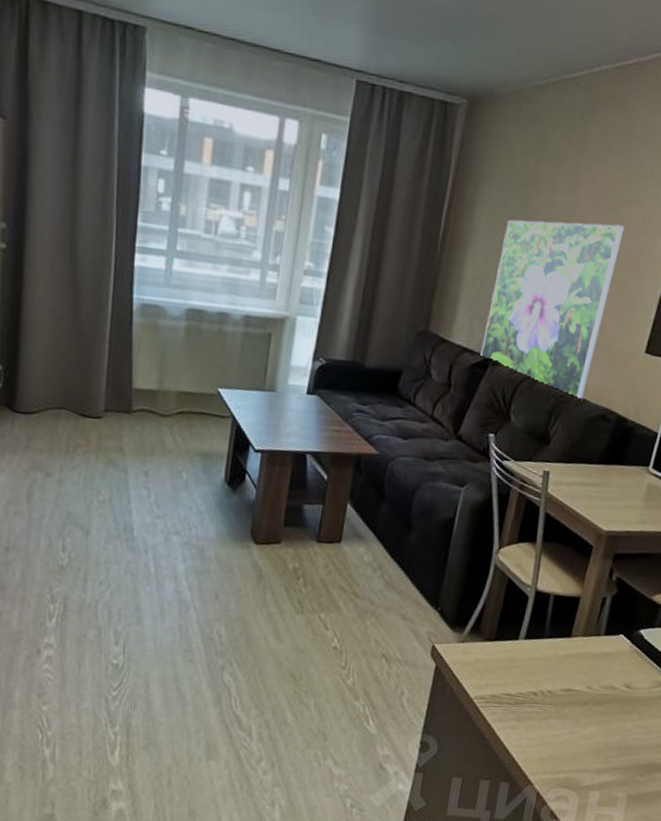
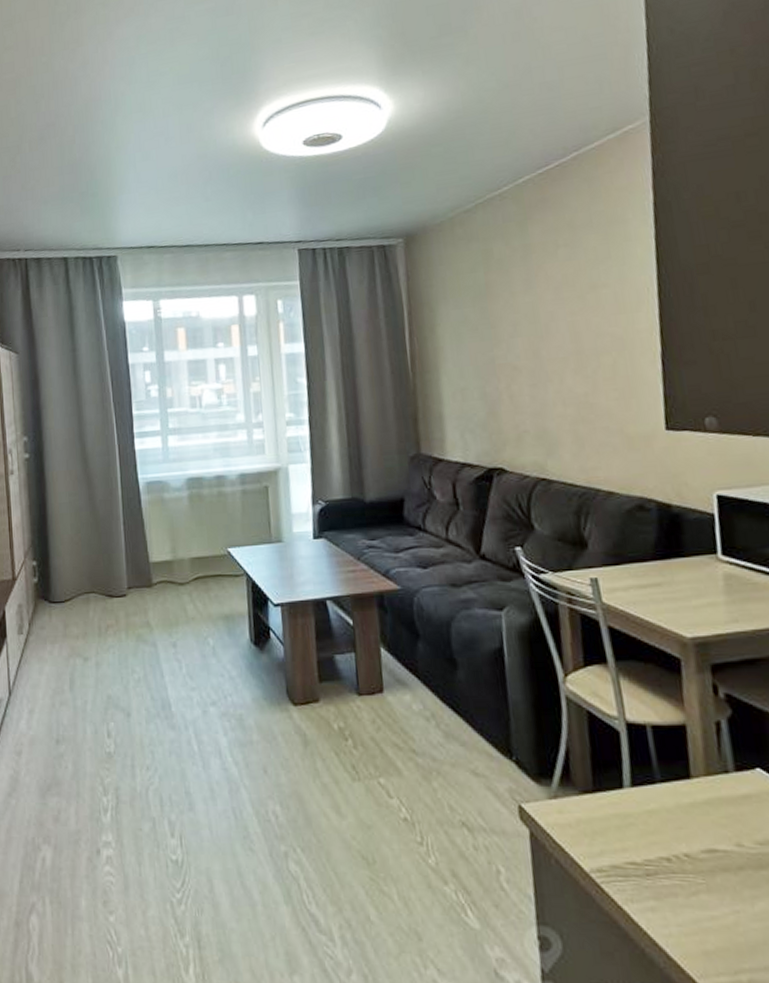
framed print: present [480,219,625,401] -> none [472,310,611,495]

